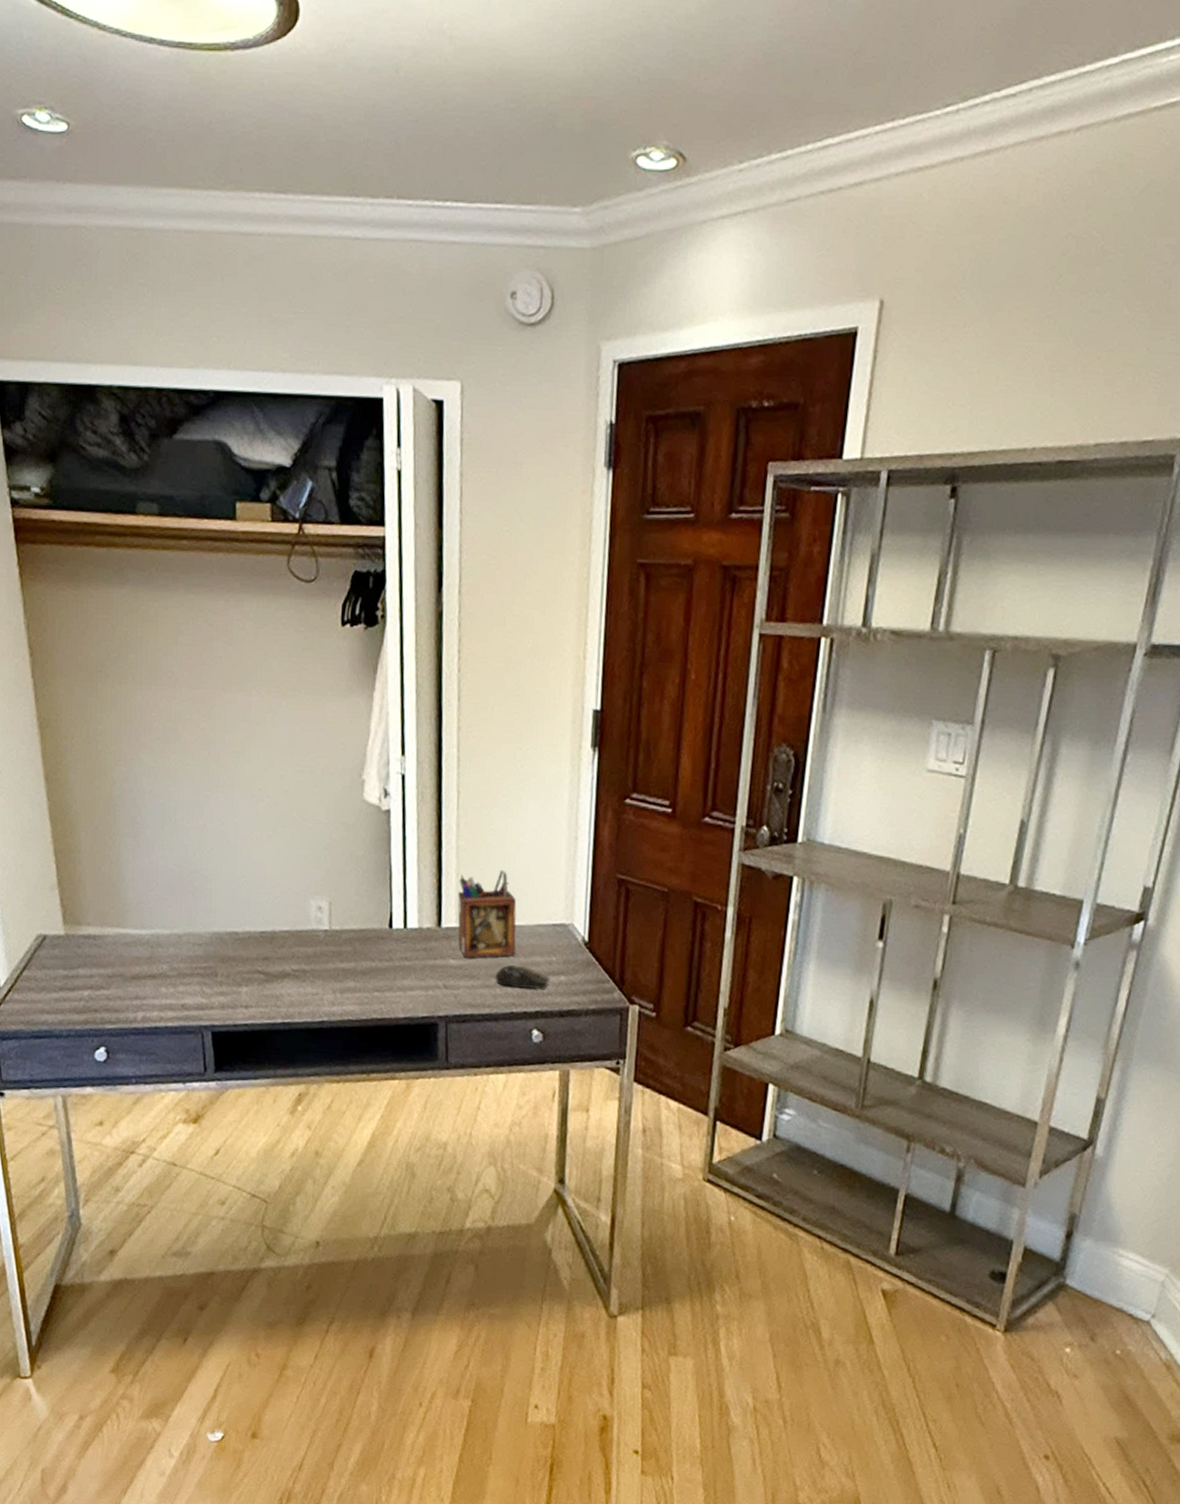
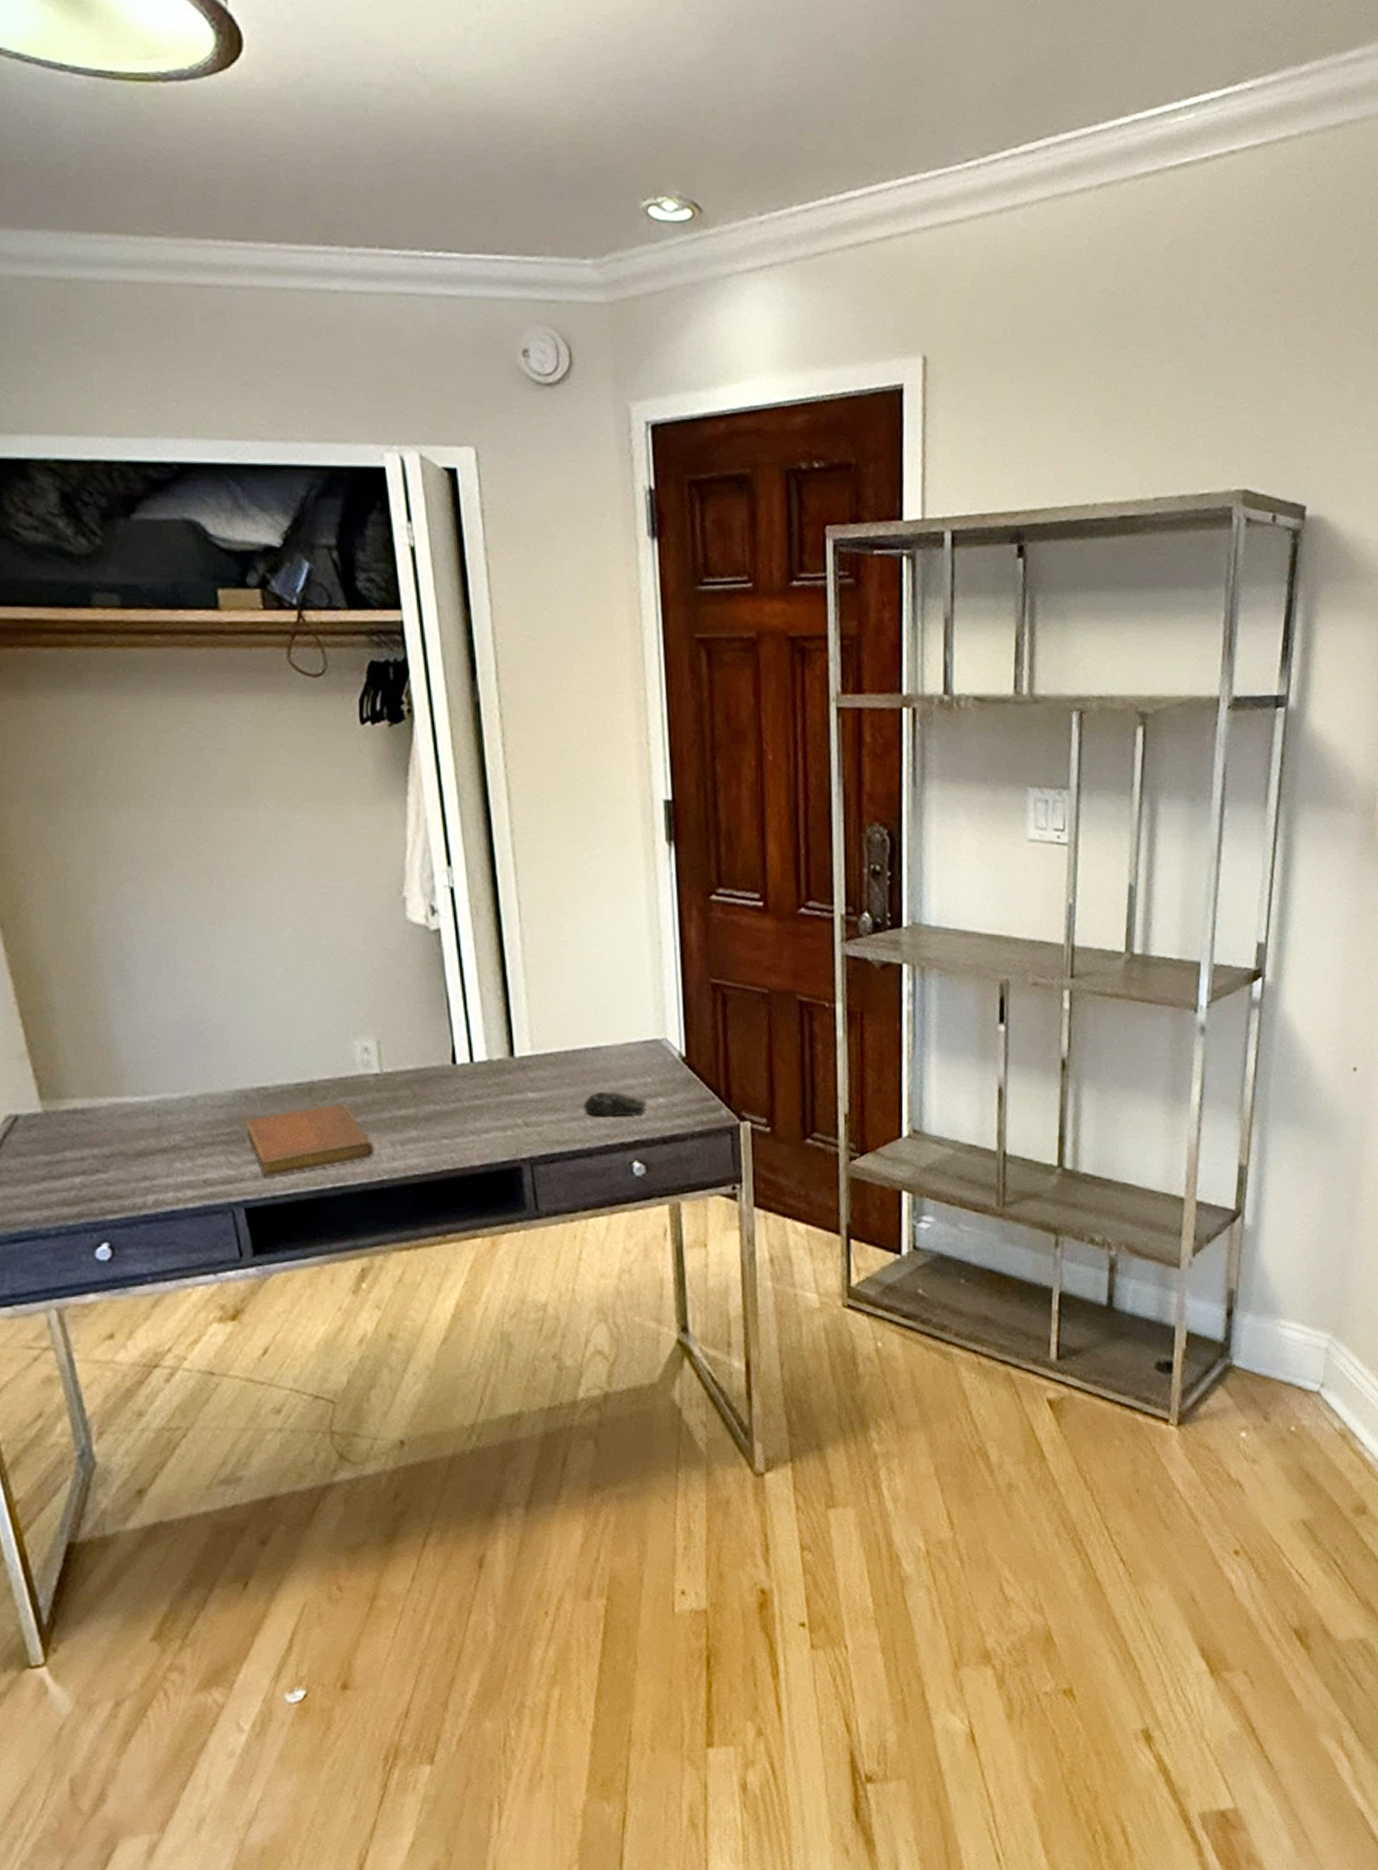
notebook: none [217,952,319,1008] -> present [244,1103,375,1178]
desk organizer: present [457,869,517,958] -> none [529,985,604,1089]

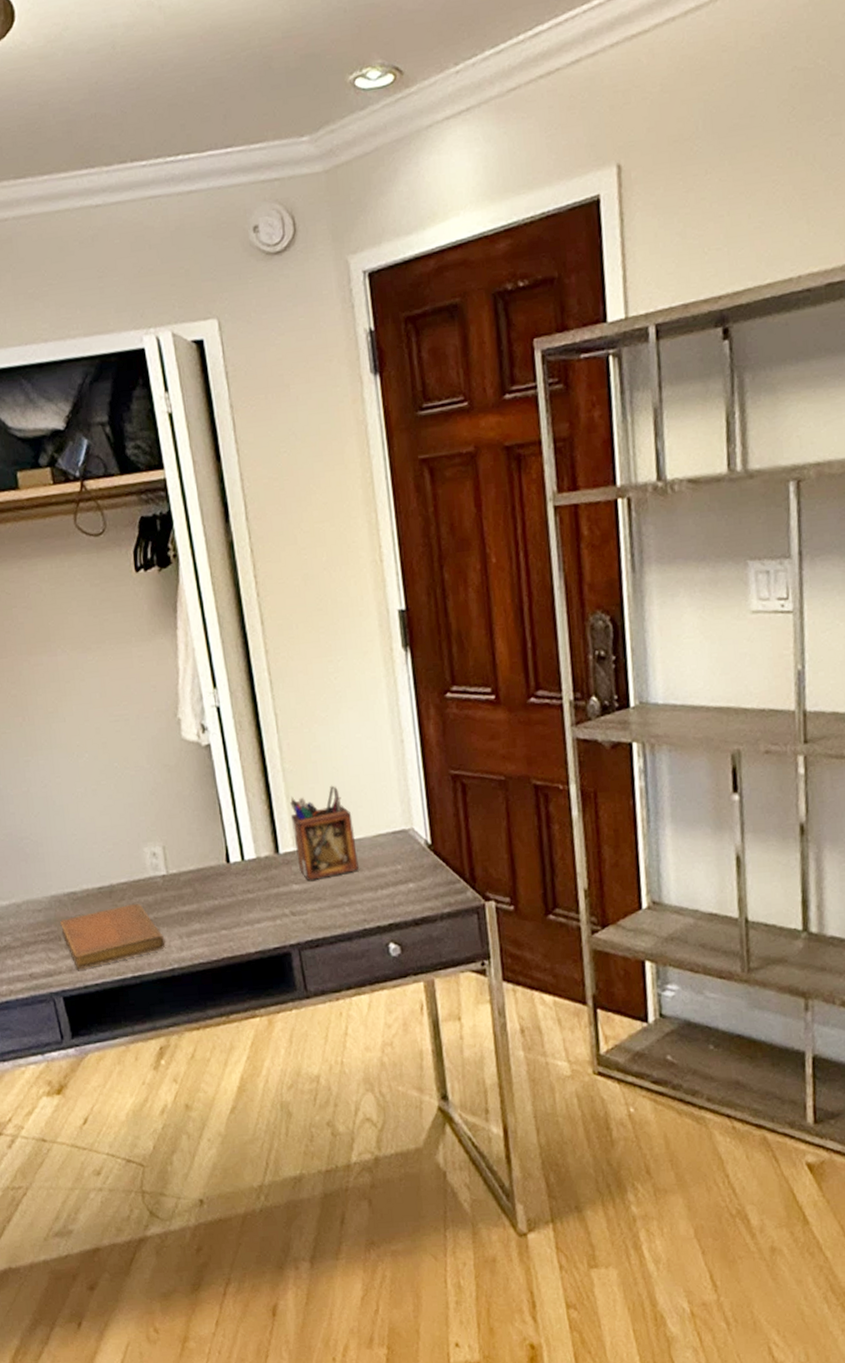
desk organizer: none [529,985,604,1089] -> present [290,785,359,881]
computer mouse: present [583,1092,647,1117] -> none [342,880,399,903]

